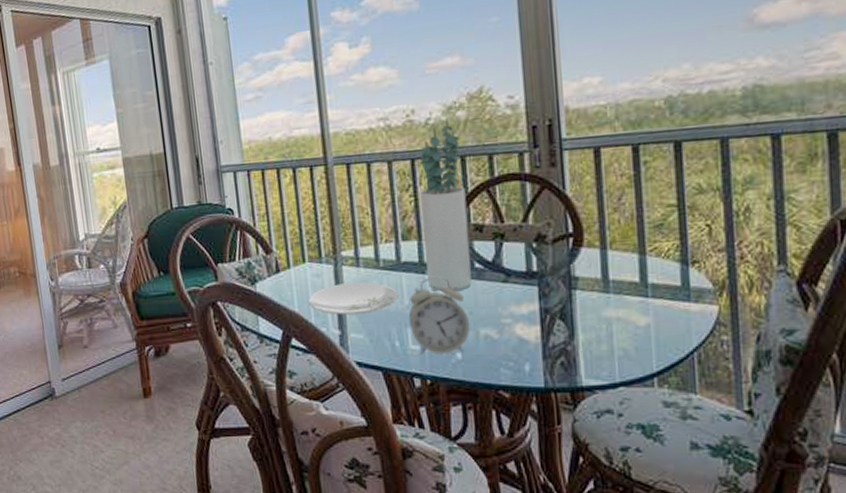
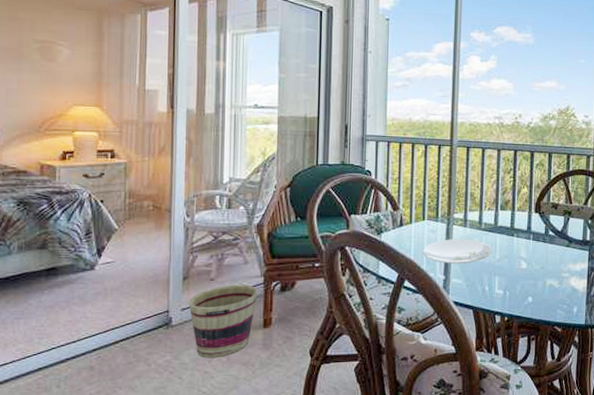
basket: none [67,351,133,432] -> present [188,284,258,359]
alarm clock: present [408,277,471,354] -> none [497,240,541,298]
vase: present [419,117,473,291] -> none [514,123,549,251]

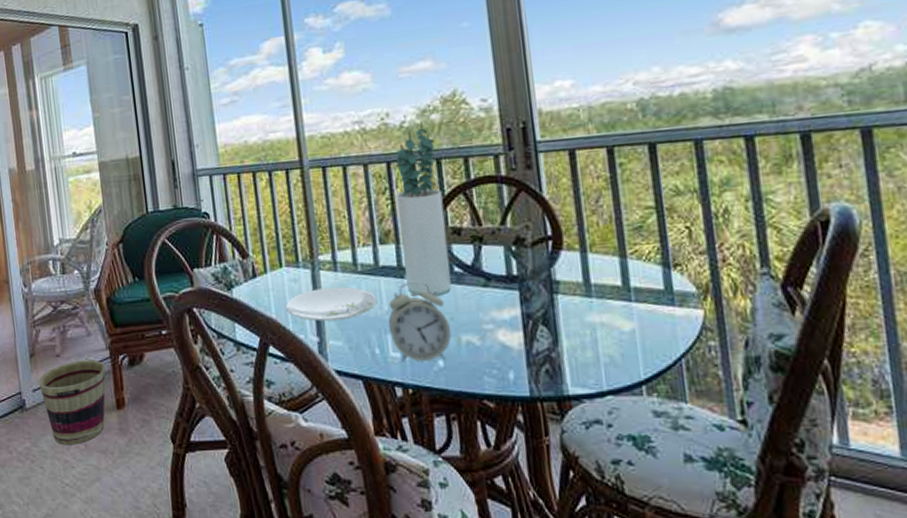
alarm clock: none [497,240,541,298] -> present [388,282,452,362]
vase: none [514,123,549,251] -> present [395,120,452,296]

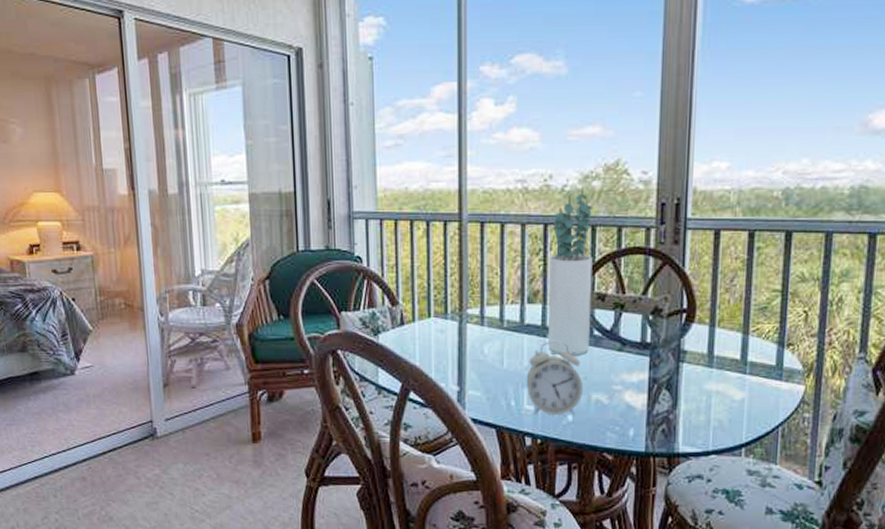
basket: present [38,359,106,446] -> none [171,393,244,475]
plate: present [285,287,378,322] -> none [429,341,519,372]

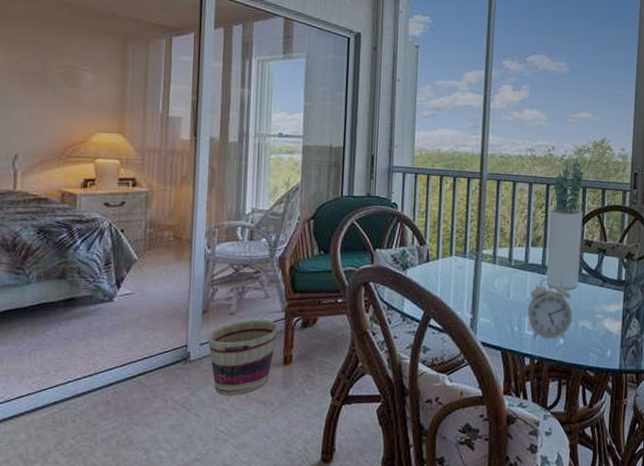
basket: none [171,393,244,475] -> present [207,319,279,396]

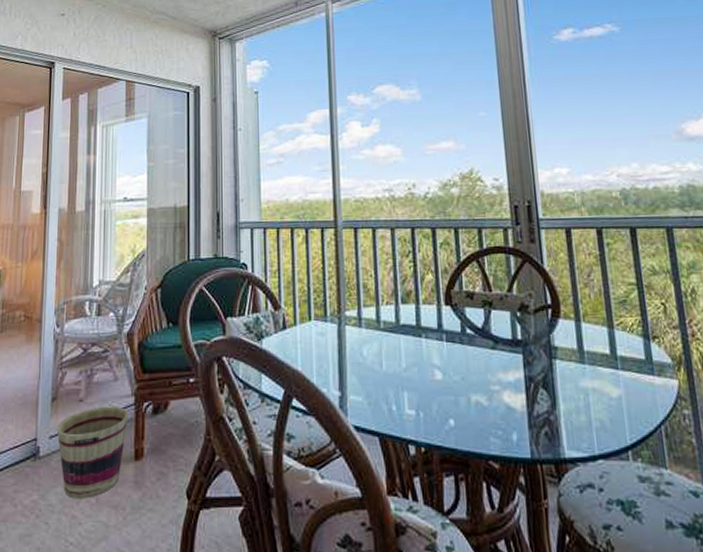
alarm clock: present [527,278,573,340] -> none [405,341,463,420]
vase: present [546,156,584,290] -> none [417,192,465,356]

